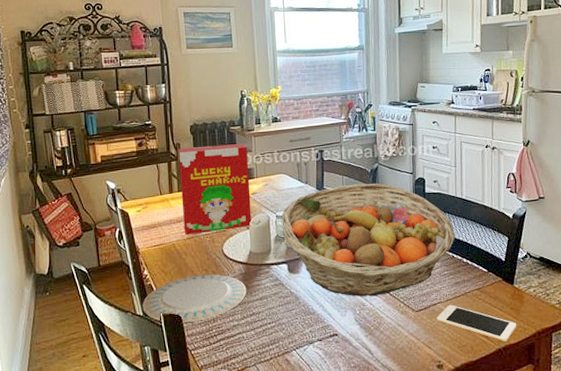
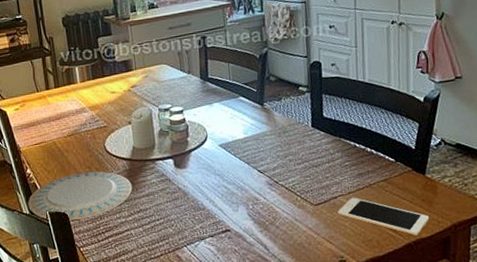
cereal box: present [178,144,252,235] -> none [52,34,134,132]
fruit basket: present [281,183,455,297] -> none [164,69,357,191]

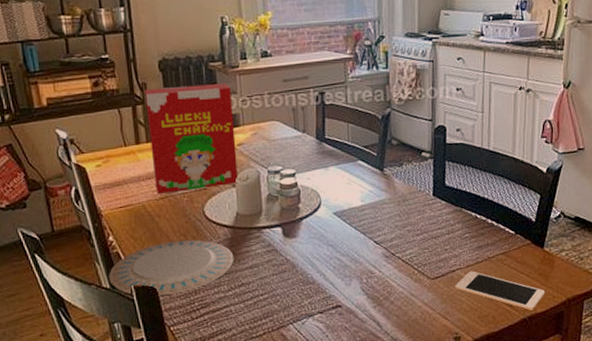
cereal box: none [52,34,134,132] -> present [145,84,238,194]

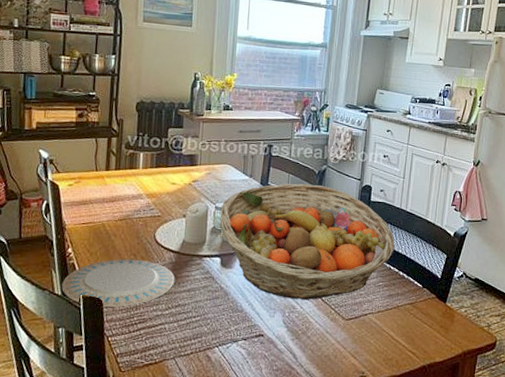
cereal box: present [145,84,238,194] -> none [116,124,194,216]
fruit basket: none [274,132,479,263] -> present [220,183,395,300]
cell phone: present [455,270,545,311] -> none [365,316,445,359]

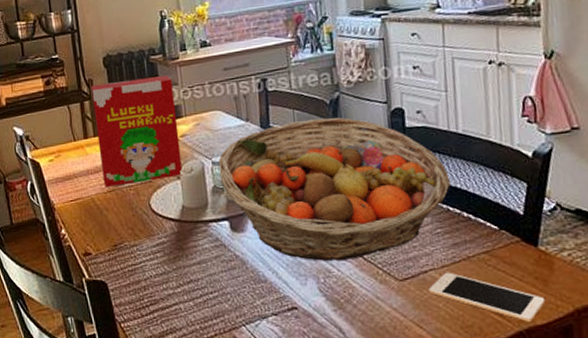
plate: present [62,258,175,307] -> none [62,233,182,290]
cereal box: none [116,124,194,216] -> present [91,76,183,187]
cell phone: none [365,316,445,359] -> present [428,272,546,322]

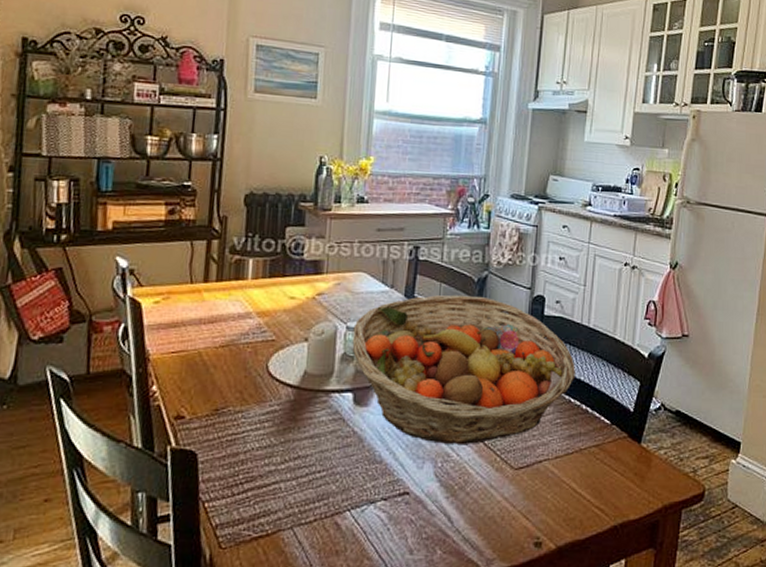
cereal box: present [91,76,183,187] -> none [217,223,319,341]
cell phone: present [428,272,546,322] -> none [540,463,640,516]

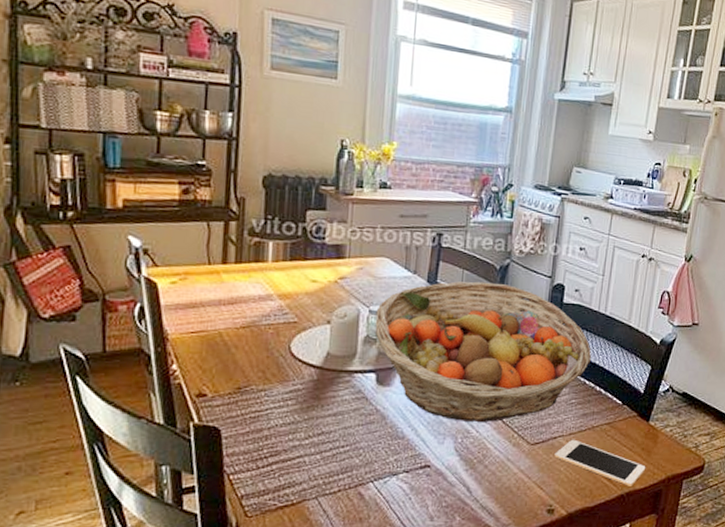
cell phone: none [540,463,640,516] -> present [554,439,646,486]

